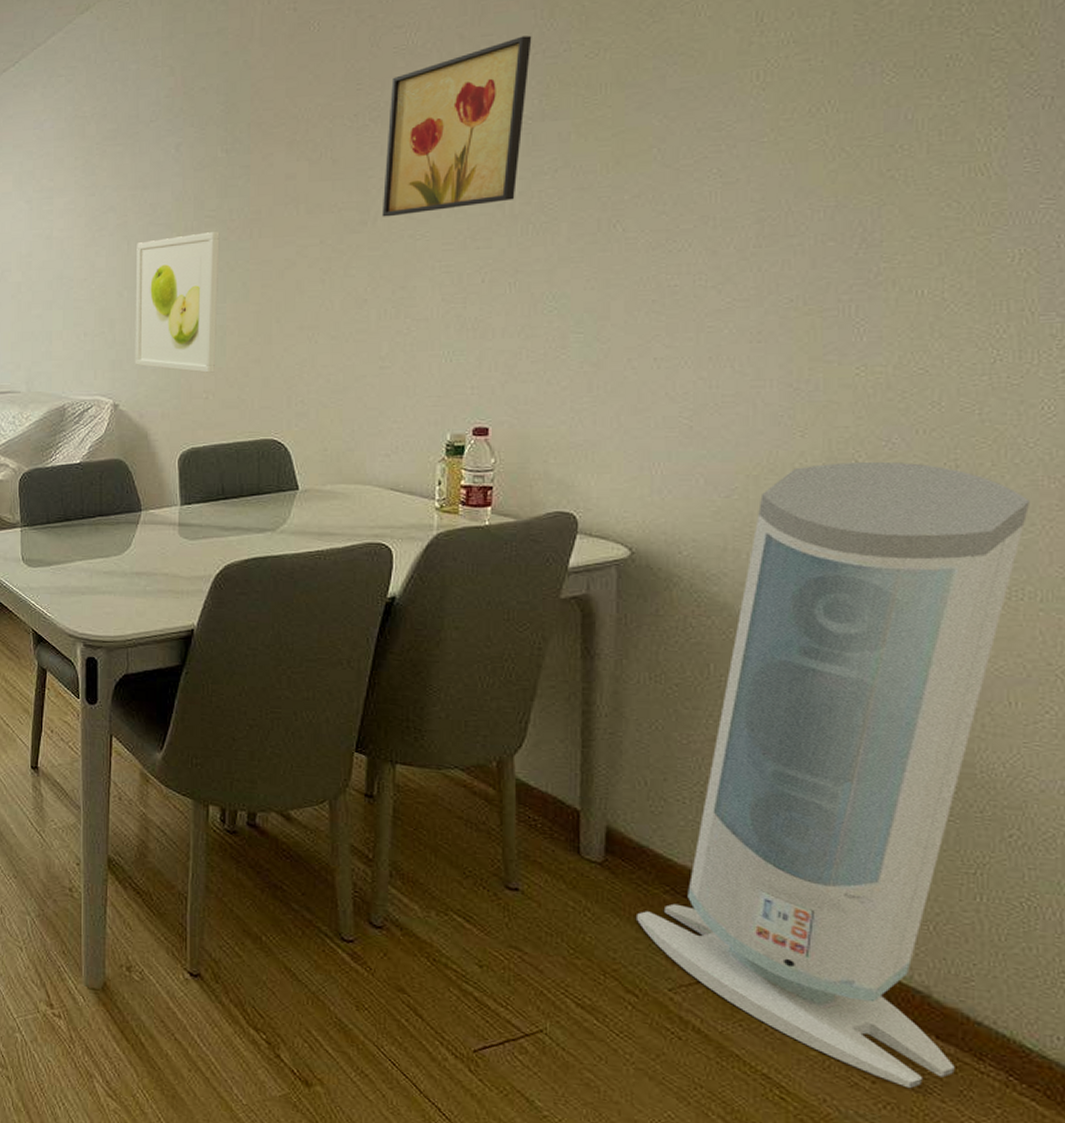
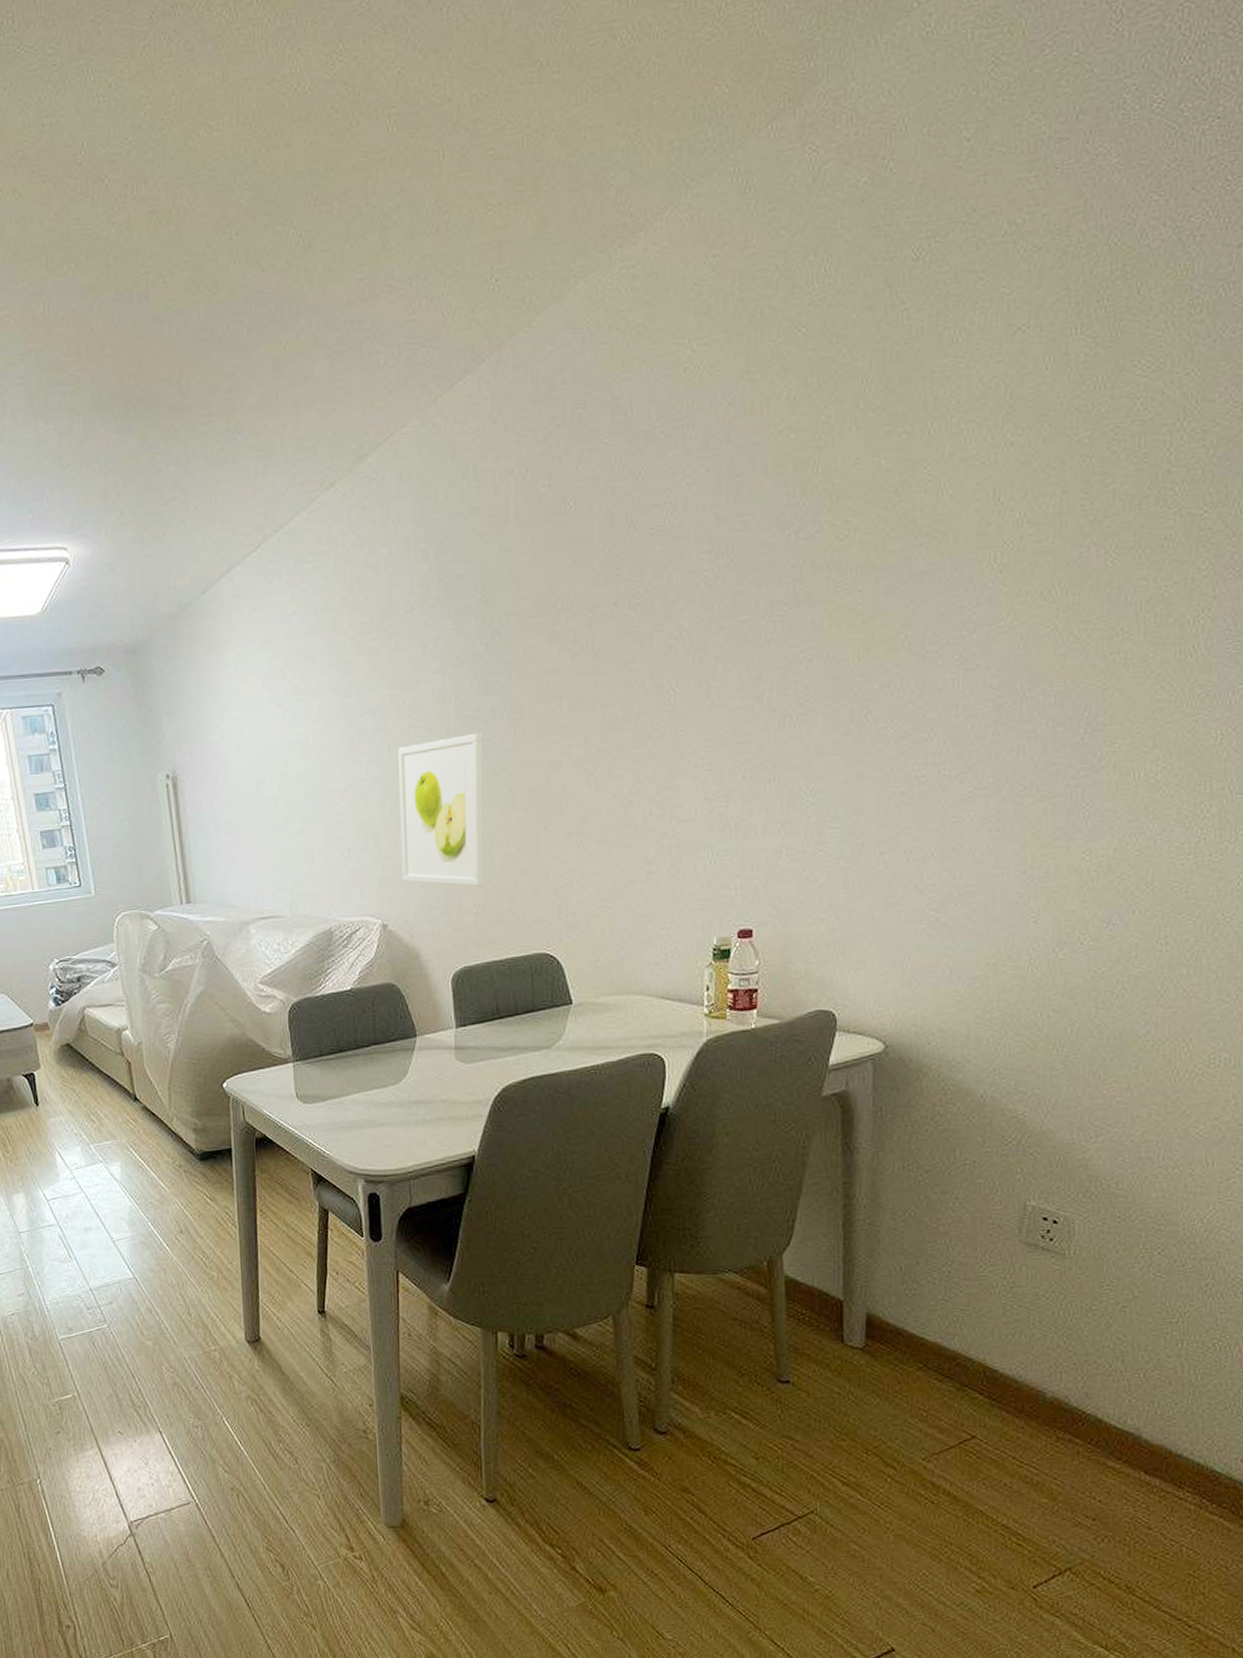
wall art: present [381,35,532,217] -> none [644,515,785,713]
air purifier: present [637,461,1031,1089] -> none [894,942,1228,1521]

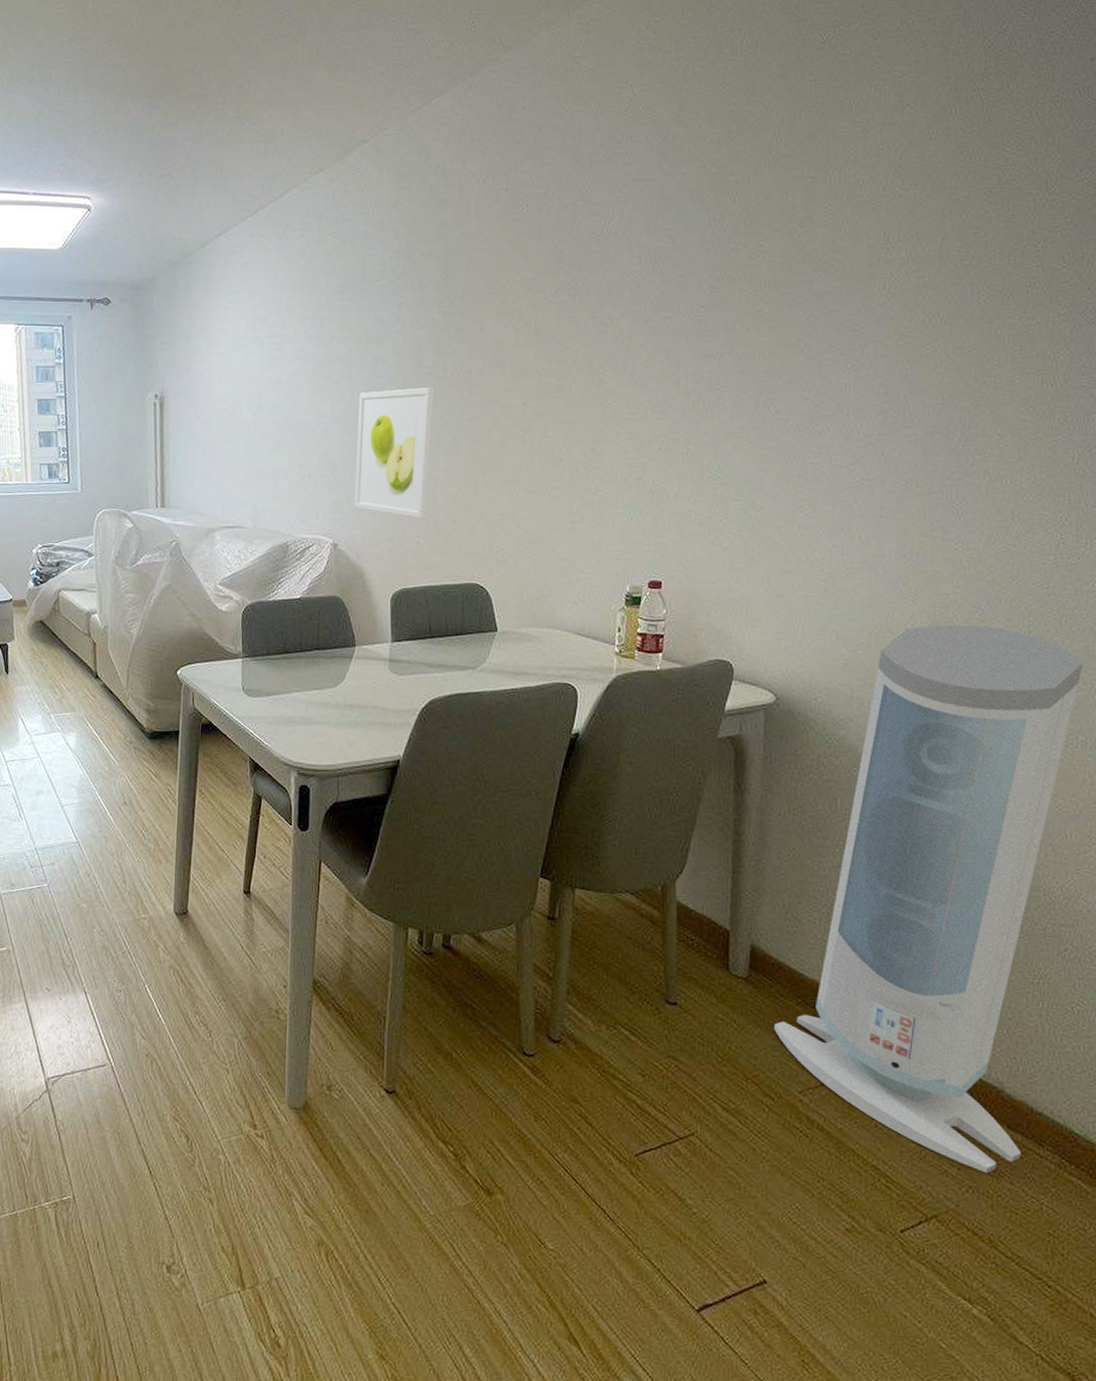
air purifier: none [894,942,1228,1521] -> present [774,624,1084,1174]

